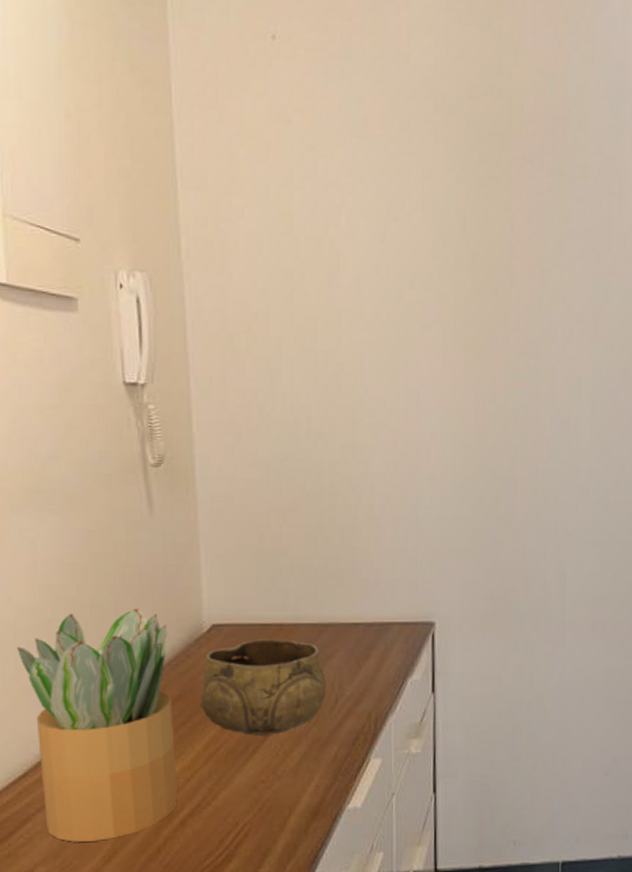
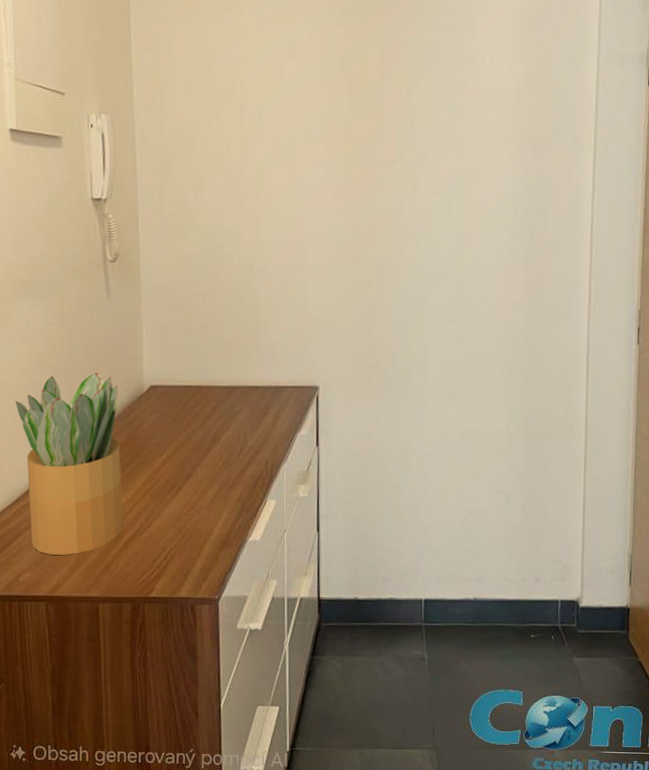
decorative bowl: present [200,639,326,735] -> none [140,398,234,477]

